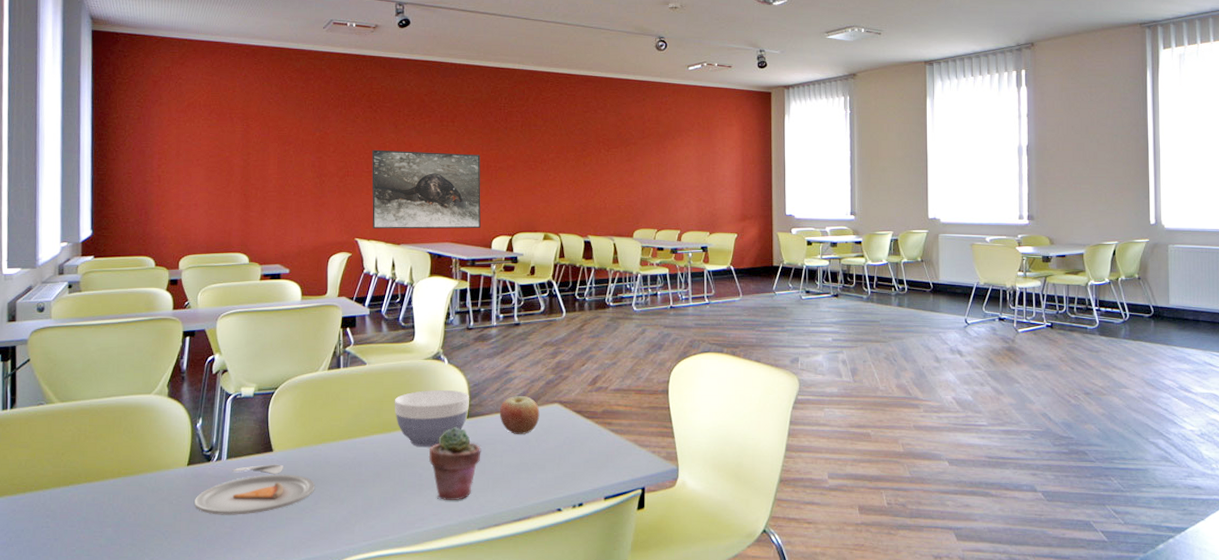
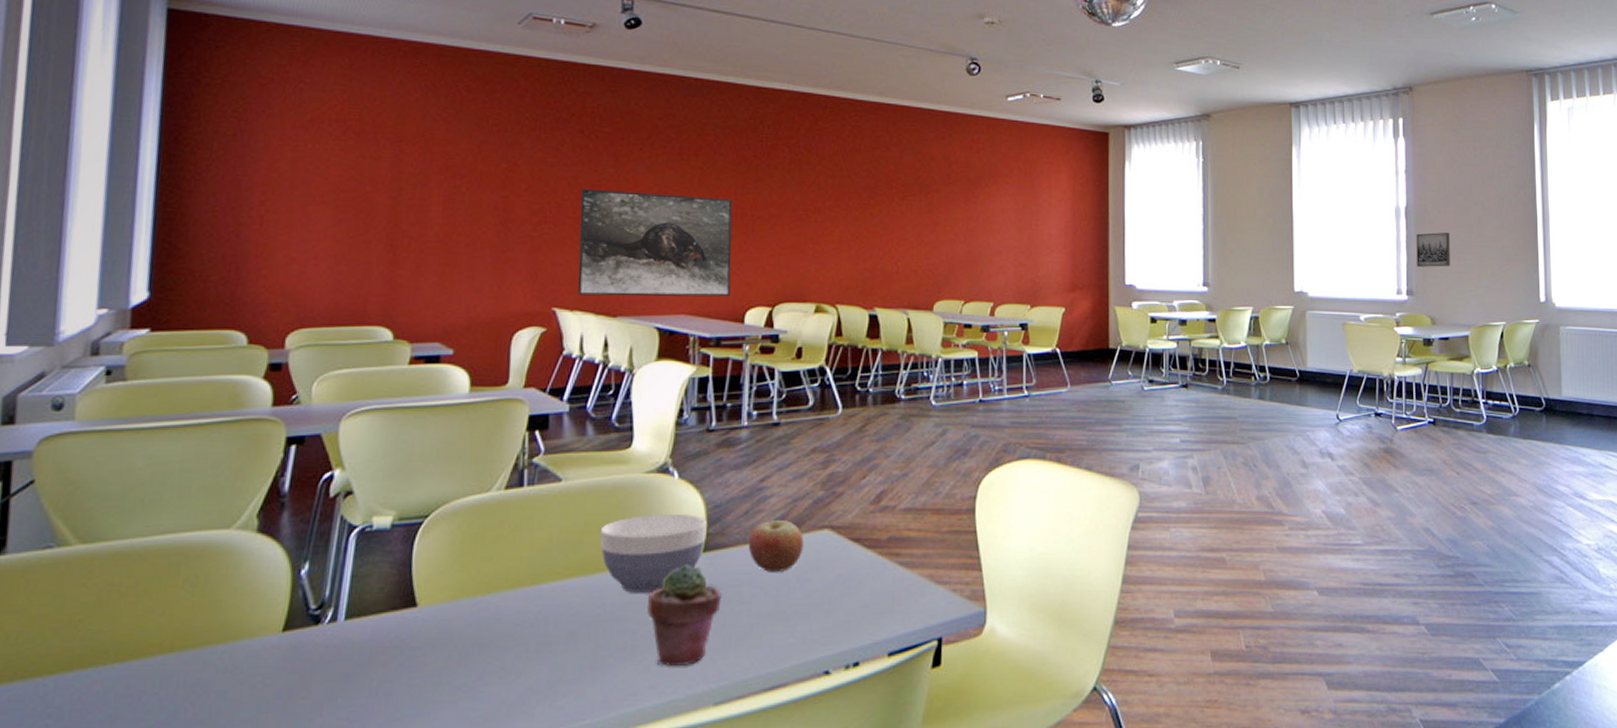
dinner plate: present [194,464,315,515] -> none [291,624,479,702]
wall art: none [1037,166,1067,196] -> present [1416,232,1450,267]

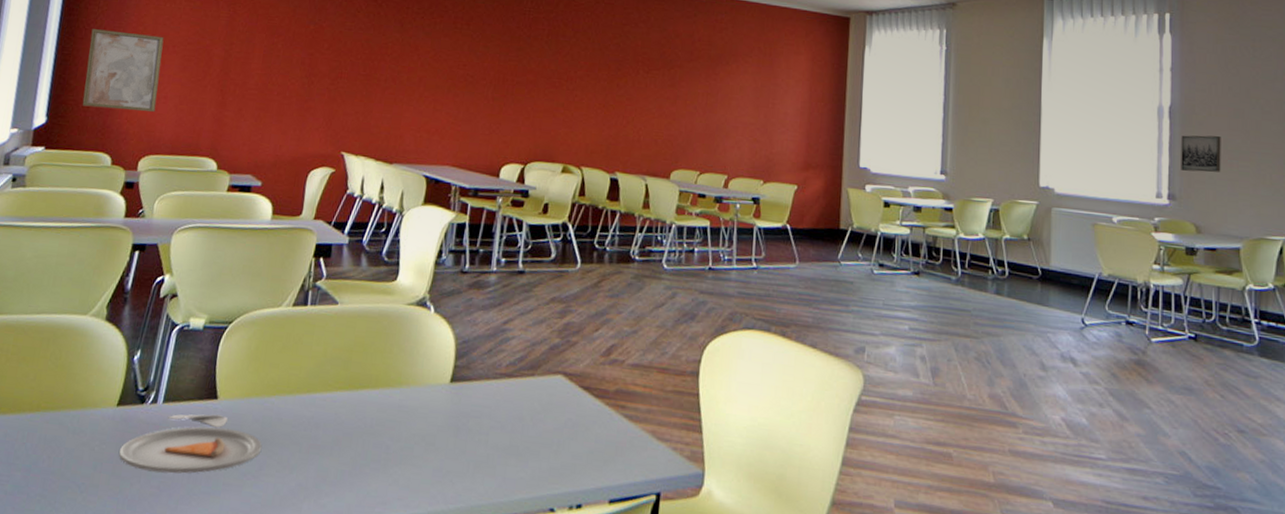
wall art: none [199,179,308,277] -> present [82,29,164,112]
dinner plate: none [291,624,479,702] -> present [119,414,262,474]
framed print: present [577,188,733,297] -> none [363,50,497,153]
bowl: present [599,514,707,594] -> none [365,342,456,414]
potted succulent: present [646,565,722,667] -> none [399,392,464,484]
apple: present [748,520,804,572] -> none [489,360,539,410]

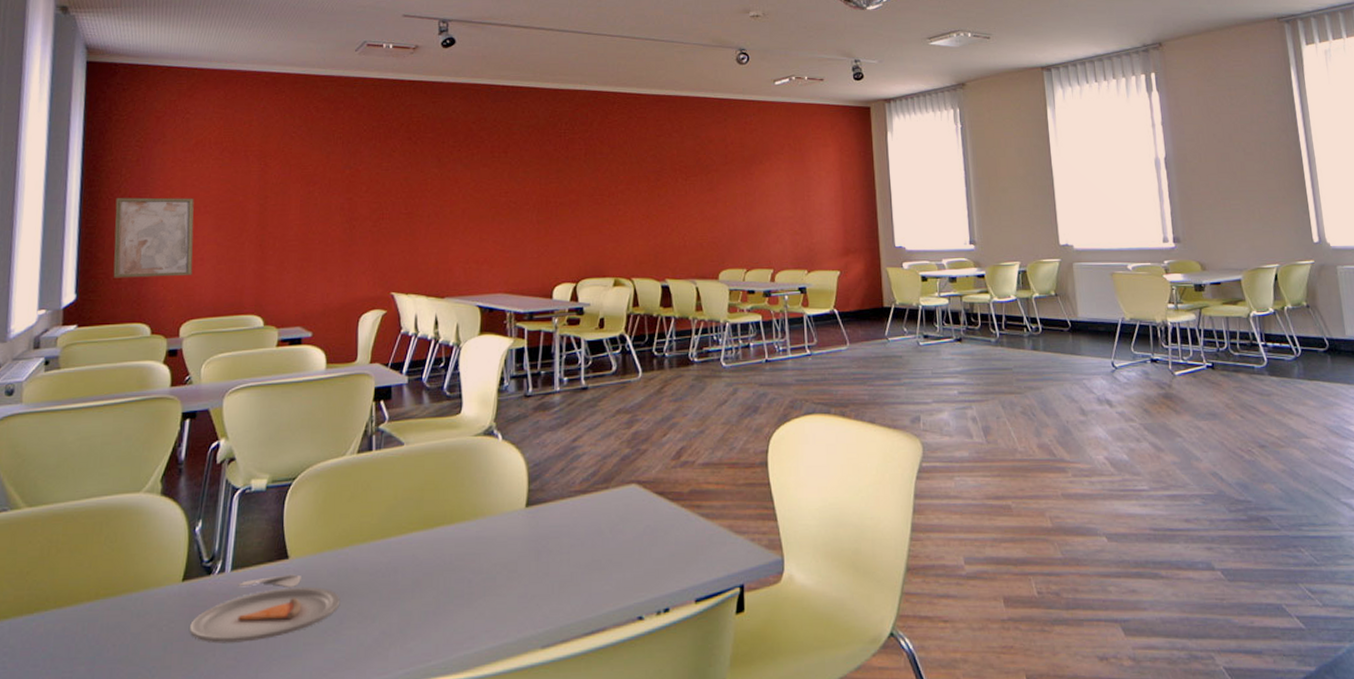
wall art: present [1181,135,1221,173] -> none [1178,180,1216,215]

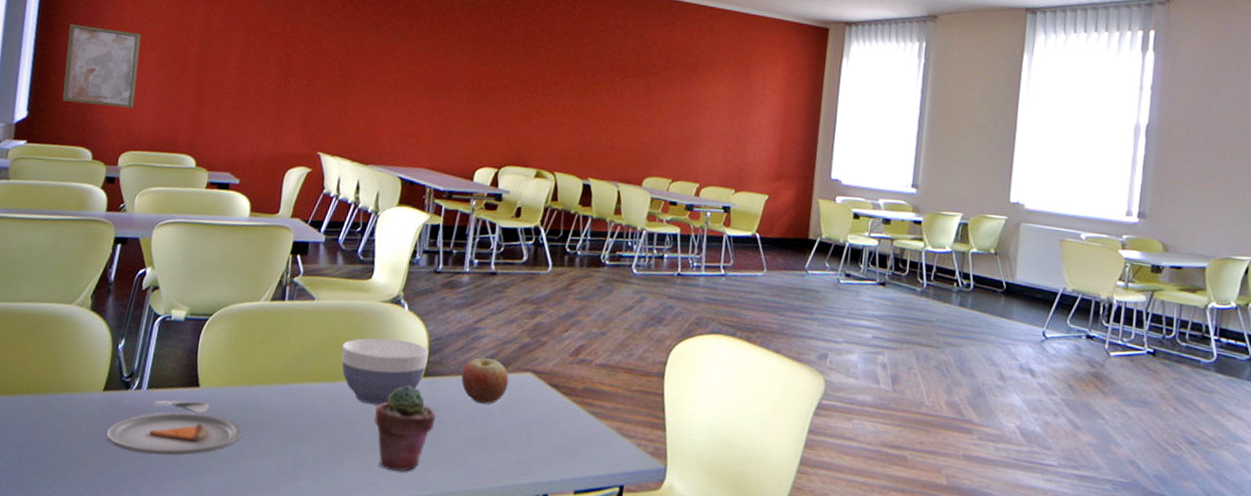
bowl: none [437,473,528,546] -> present [341,338,429,406]
potted succulent: none [479,519,544,613] -> present [374,385,436,472]
apple: none [565,476,614,524] -> present [461,357,509,404]

